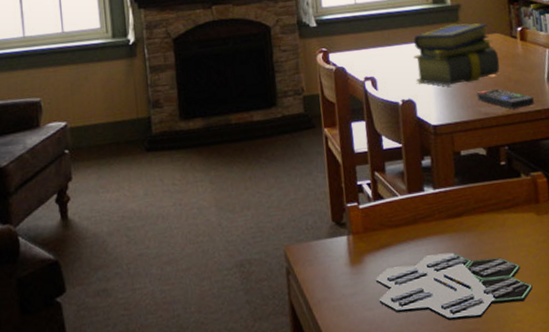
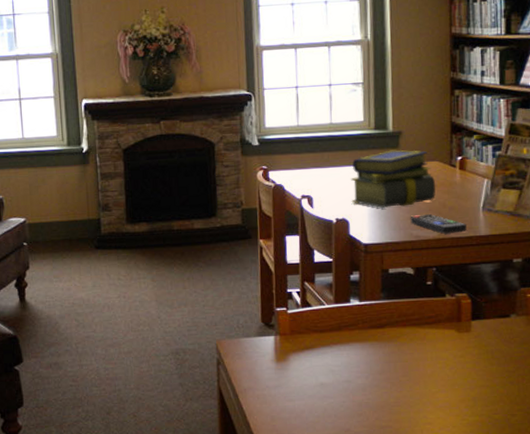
board game: present [376,252,533,321] -> none [299,358,446,418]

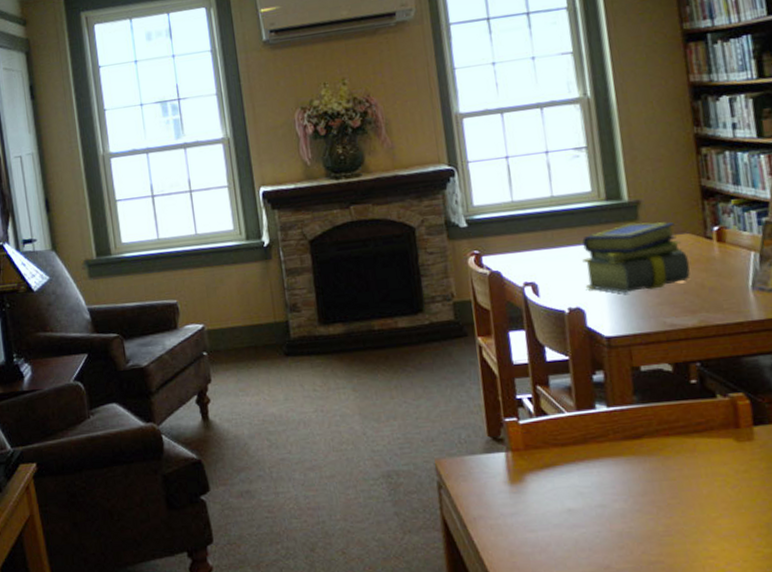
remote control: present [410,214,467,234] -> none [661,297,735,321]

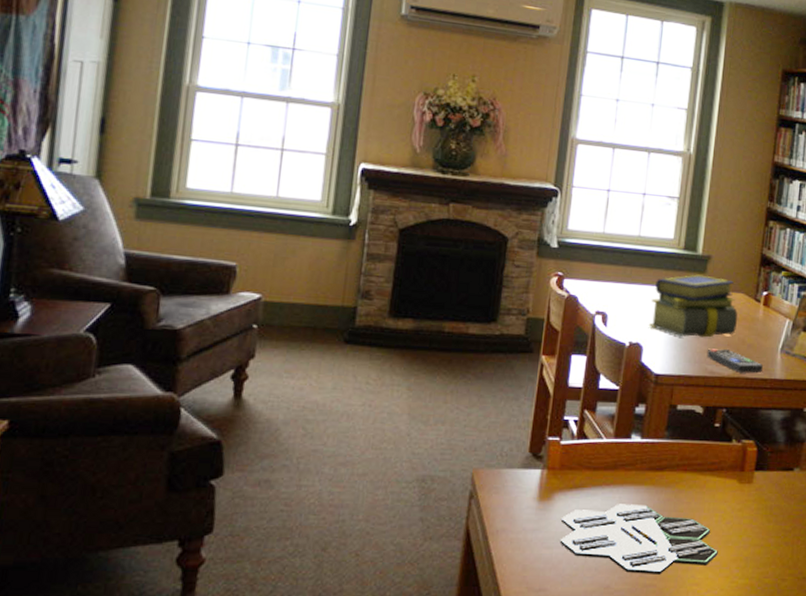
board game: none [539,477,731,551] -> present [559,504,718,574]
remote control: none [661,297,735,321] -> present [706,349,763,374]

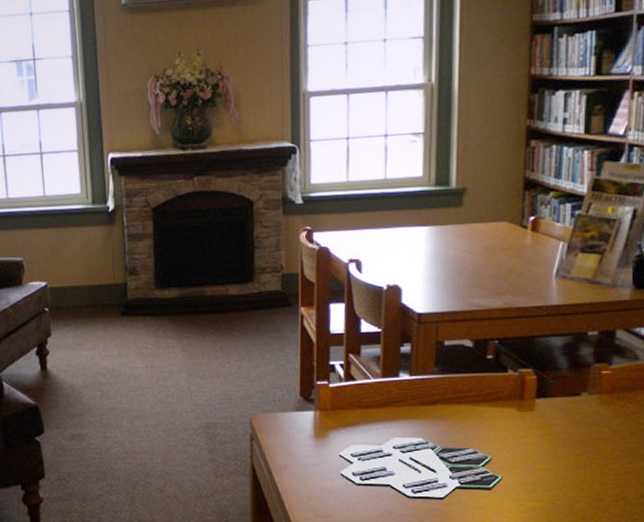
stack of books: present [648,274,738,338] -> none [405,209,502,274]
remote control: present [706,349,763,374] -> none [471,281,536,303]

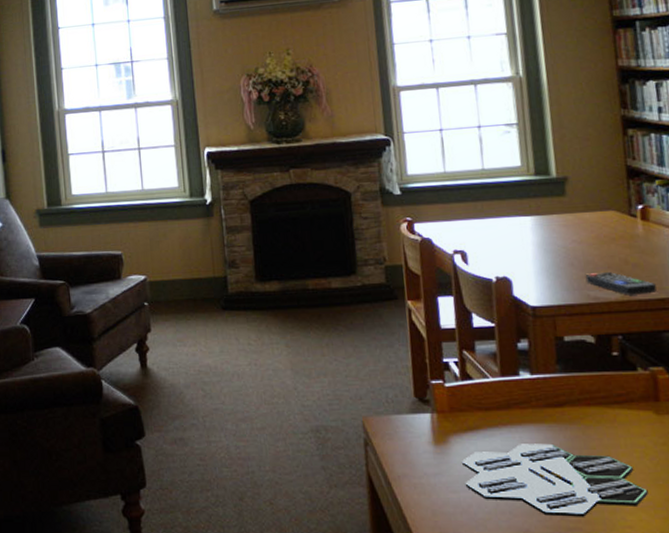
remote control: none [471,281,536,303] -> present [585,272,657,295]

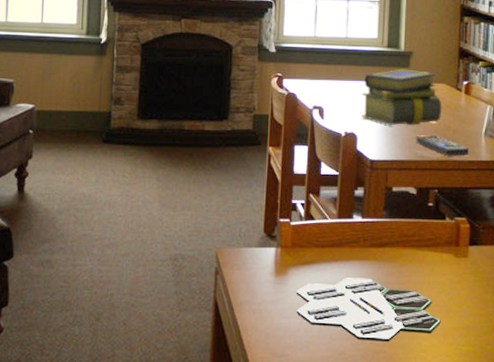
stack of books: none [511,198,614,265] -> present [360,69,441,125]

